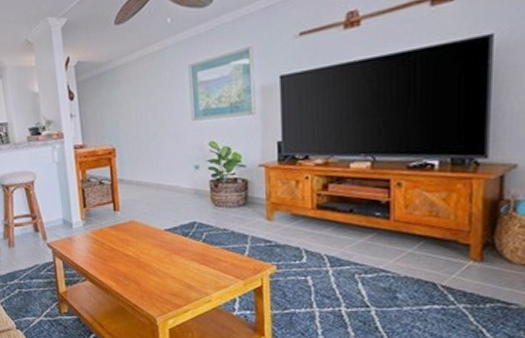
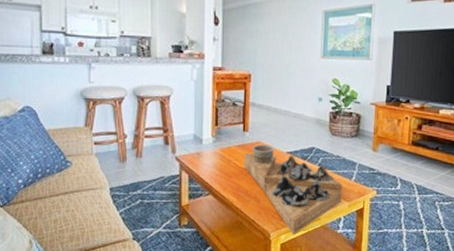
decorative tray: none [118,223,234,319] -> present [244,144,342,235]

